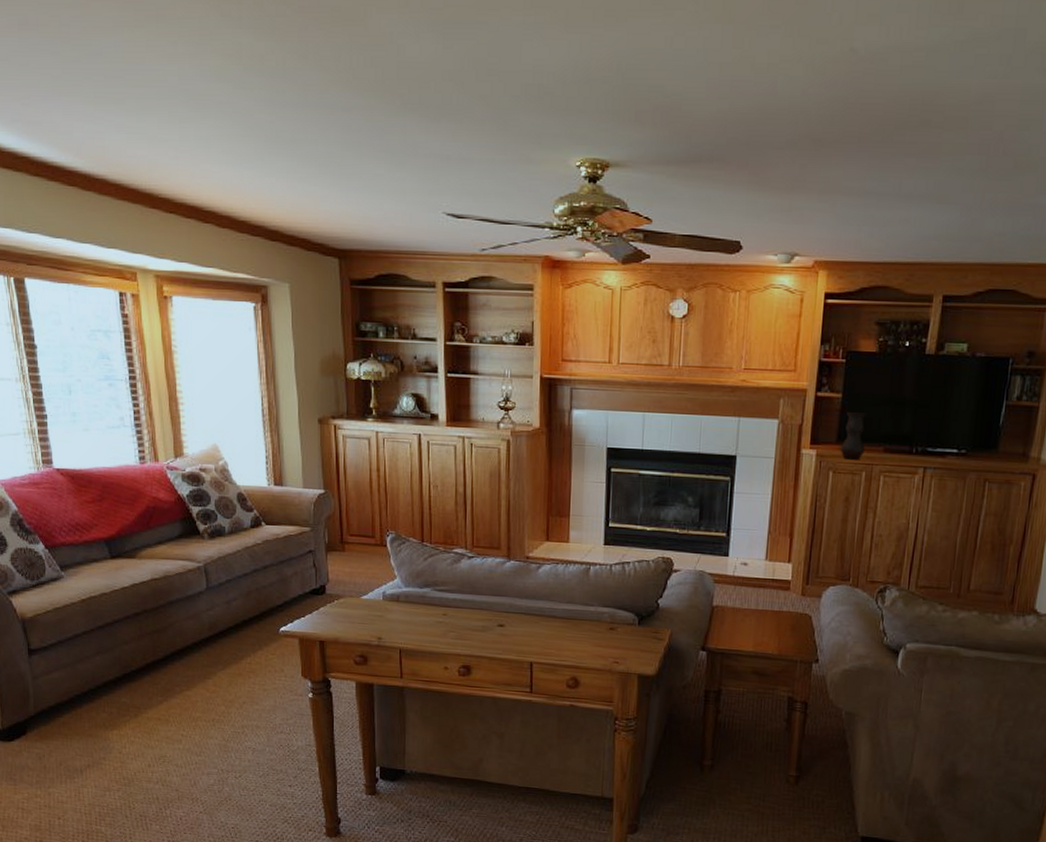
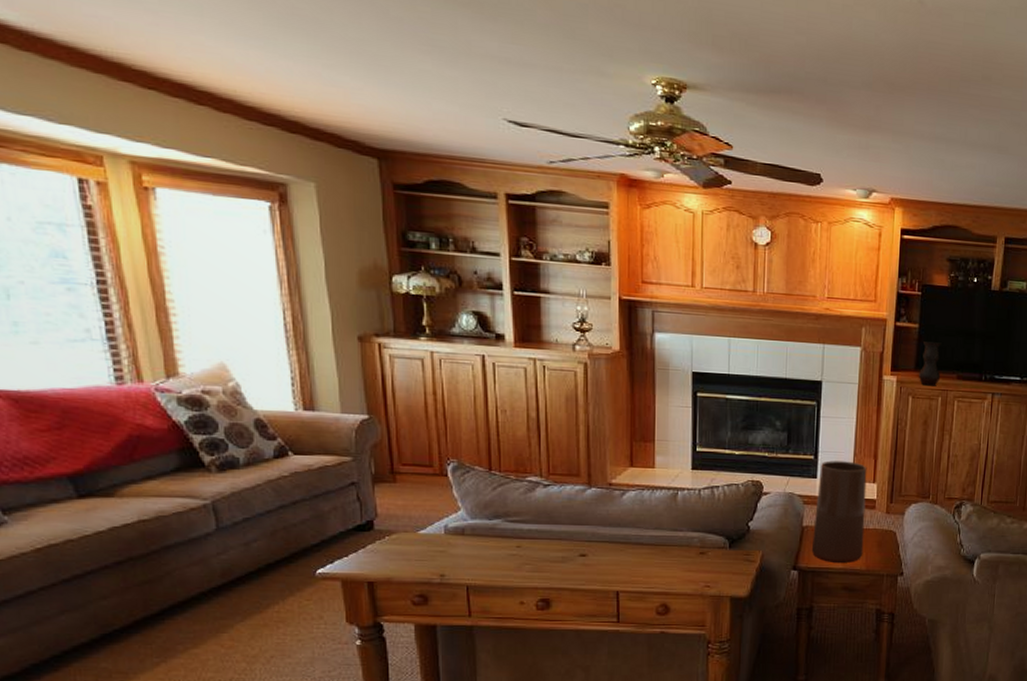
vase: none [721,538,782,646] -> present [811,460,867,563]

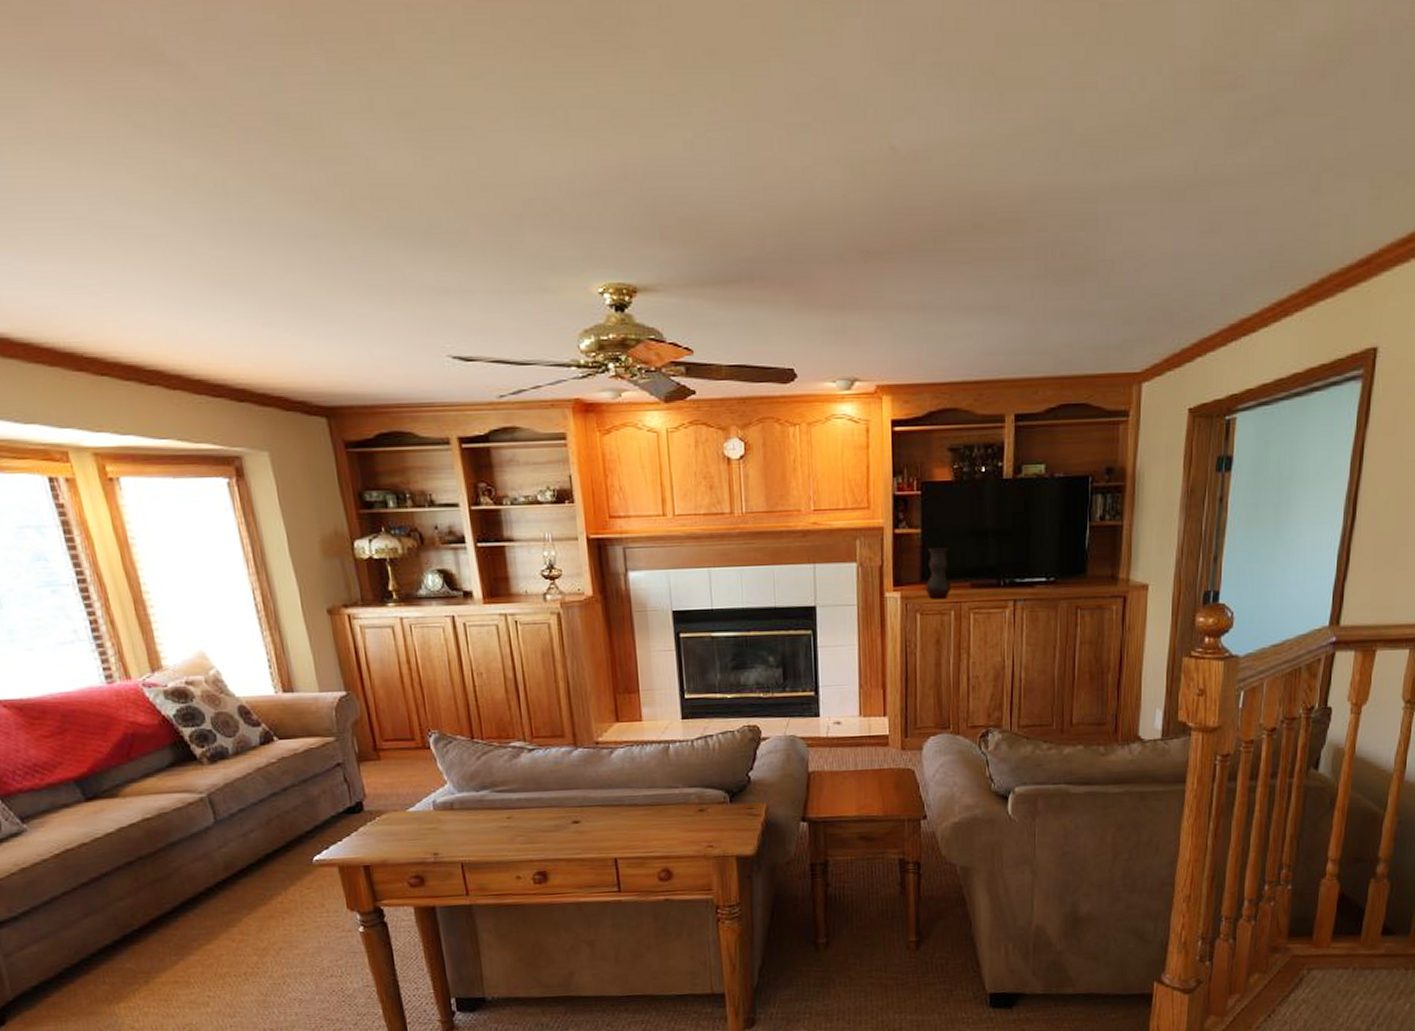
vase: present [811,460,867,563] -> none [820,694,879,810]

